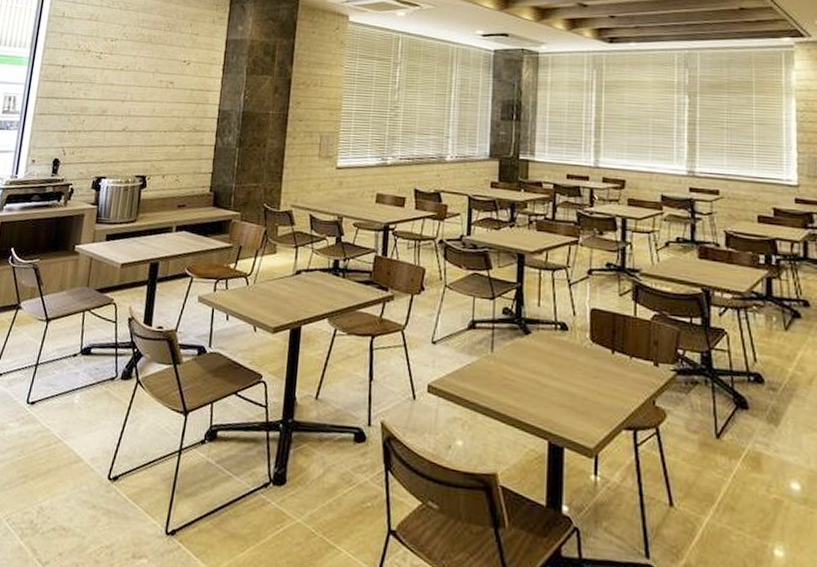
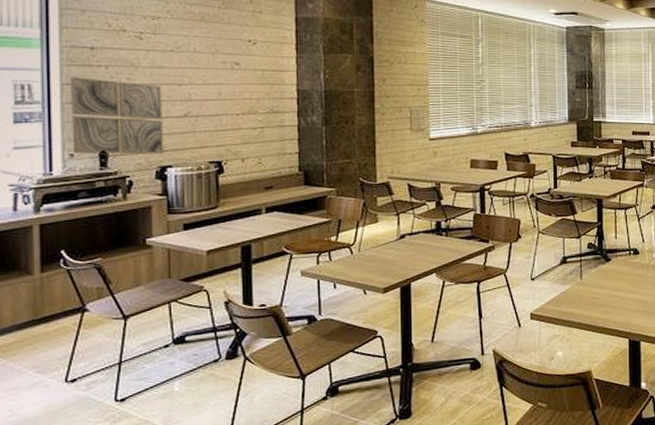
wall art: none [34,91,109,165] -> present [69,77,164,154]

